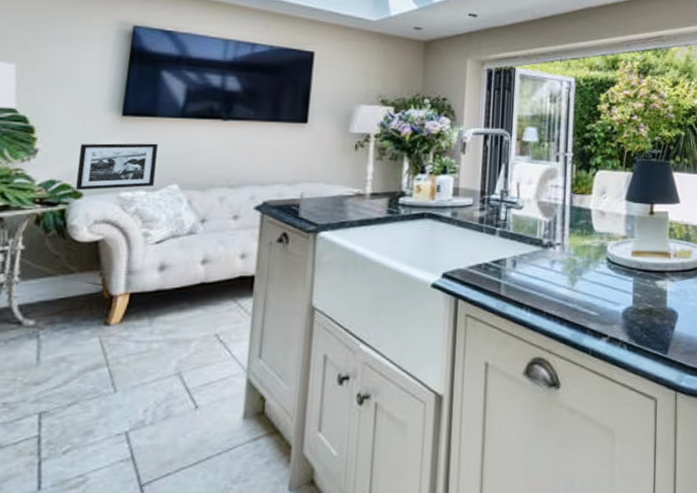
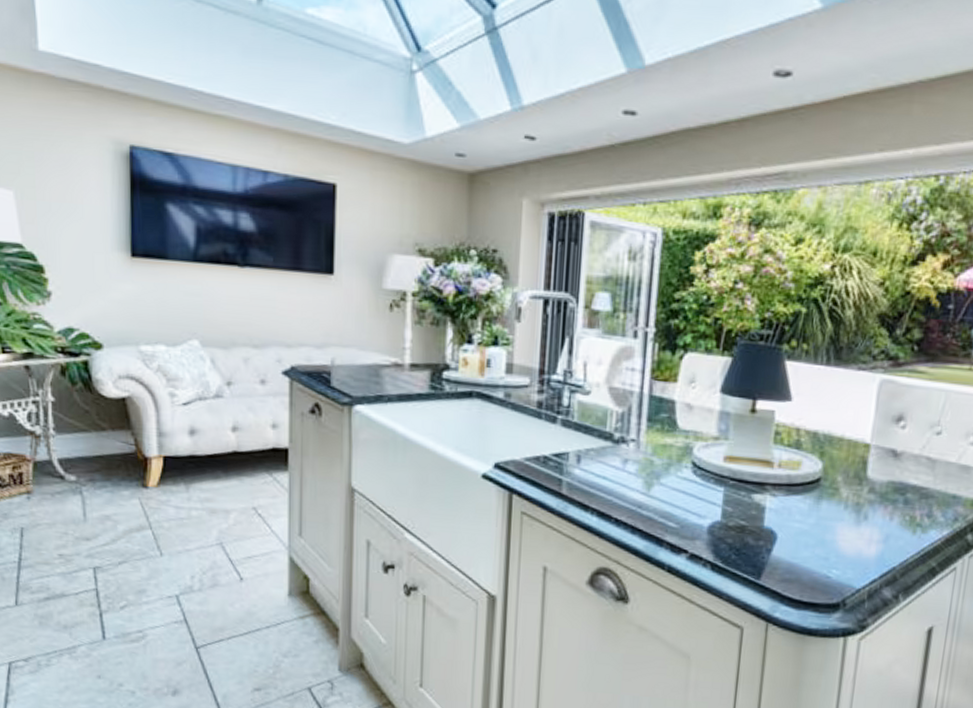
picture frame: present [75,143,158,191] -> none [92,288,175,342]

